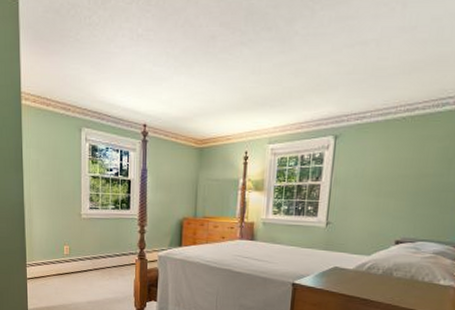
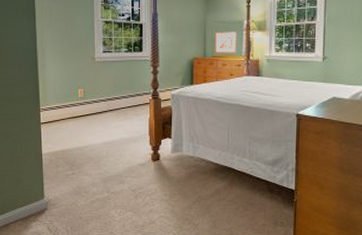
picture frame: none [207,190,231,215] -> present [215,31,237,54]

